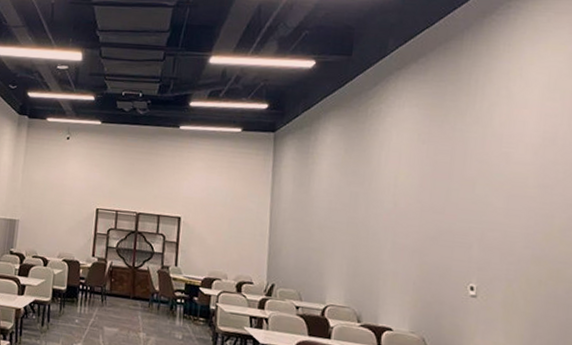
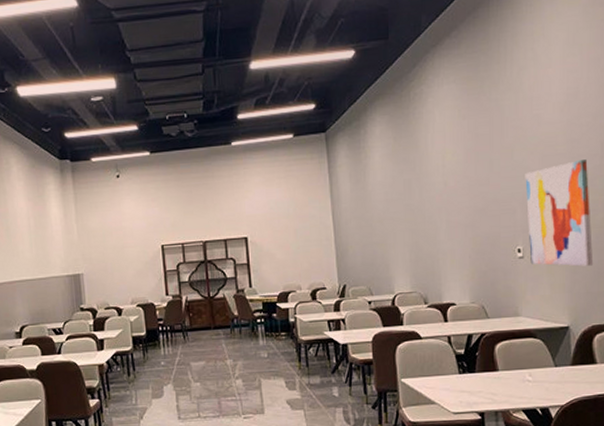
wall art: none [484,207,562,322] -> present [525,160,594,266]

